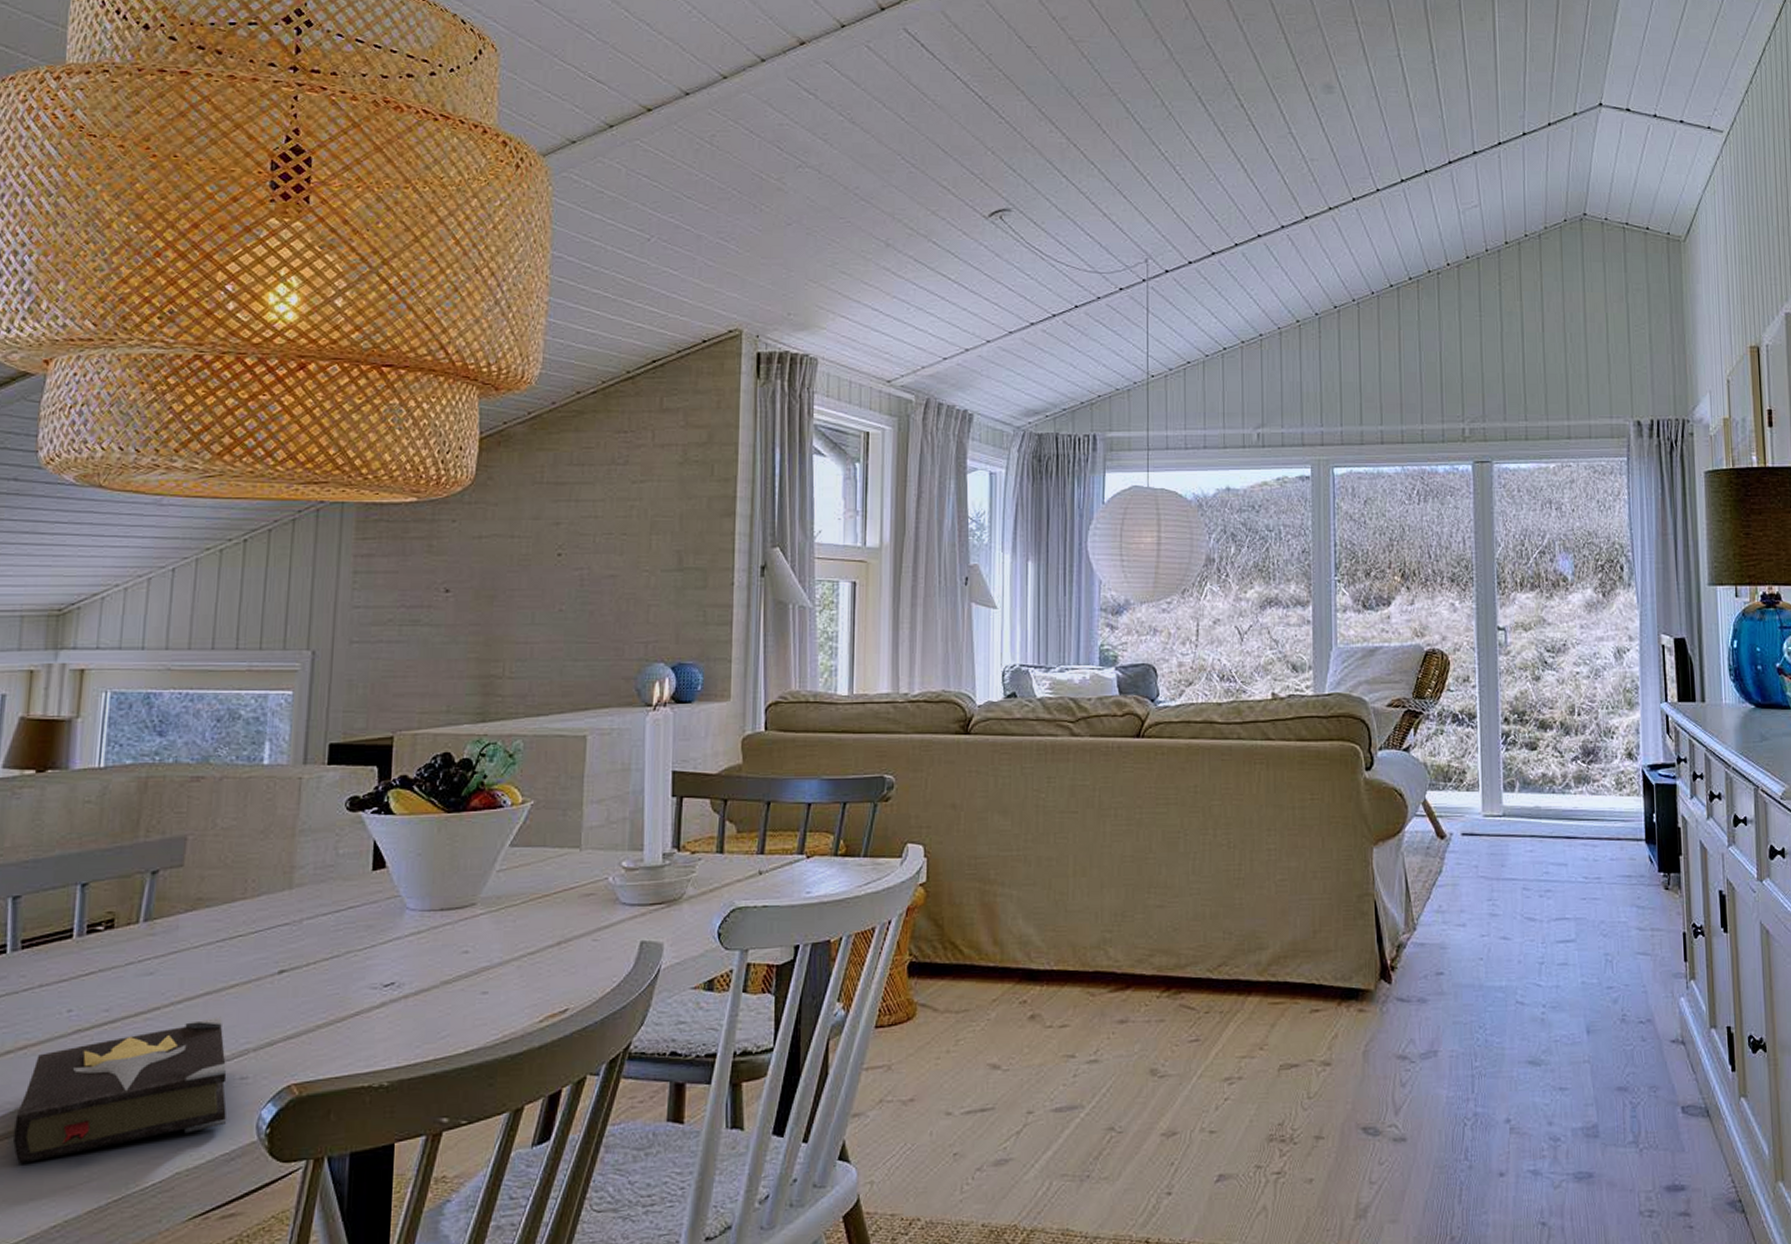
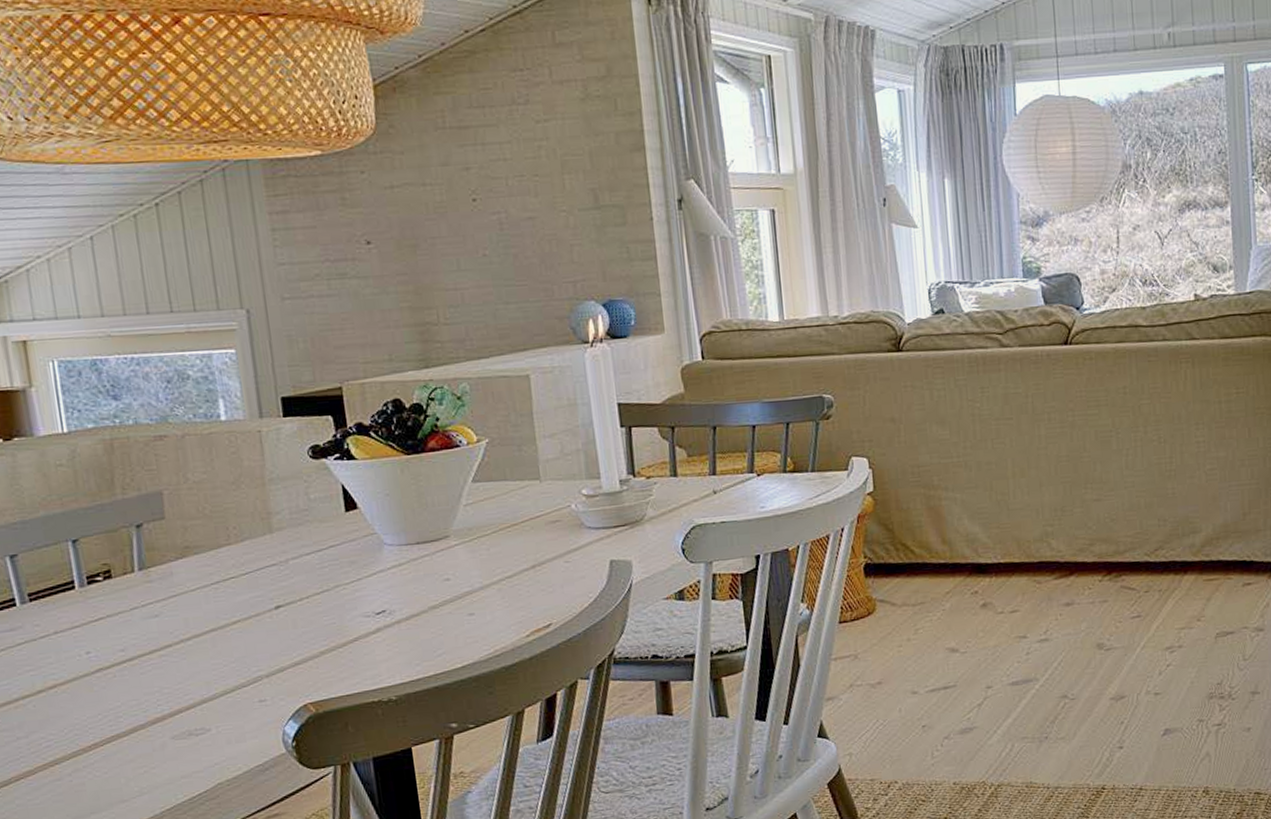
hardback book: present [13,1016,227,1164] -> none [61,649,254,784]

